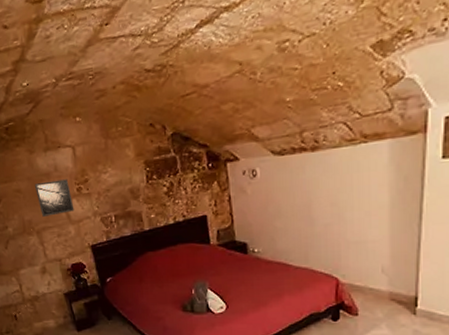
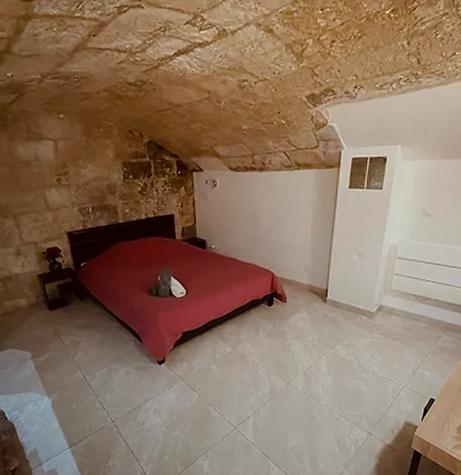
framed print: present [34,179,75,217] -> none [13,169,53,202]

